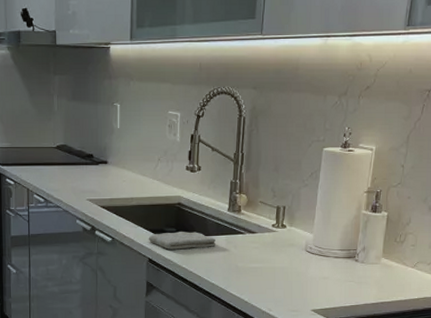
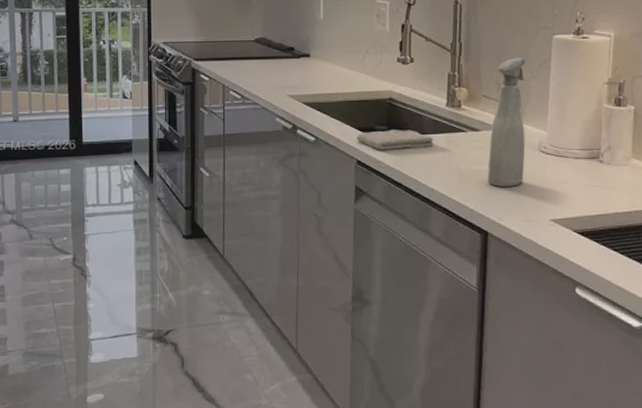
spray bottle: none [261,168,299,282] -> present [488,58,526,187]

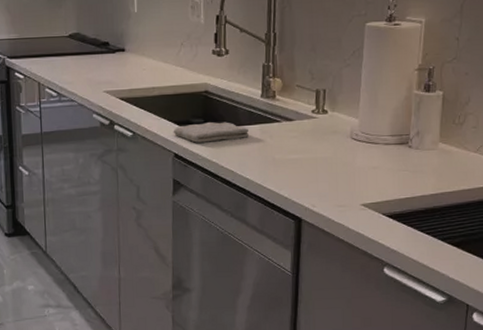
spray bottle: present [488,58,526,187] -> none [301,46,339,175]

